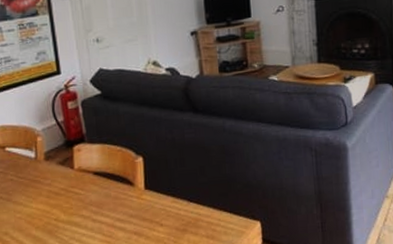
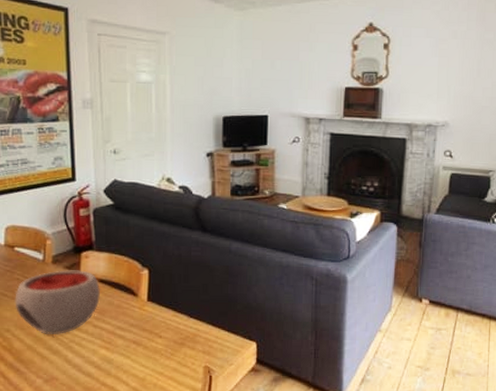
bowl: none [10,164,97,234] -> present [15,270,101,334]

